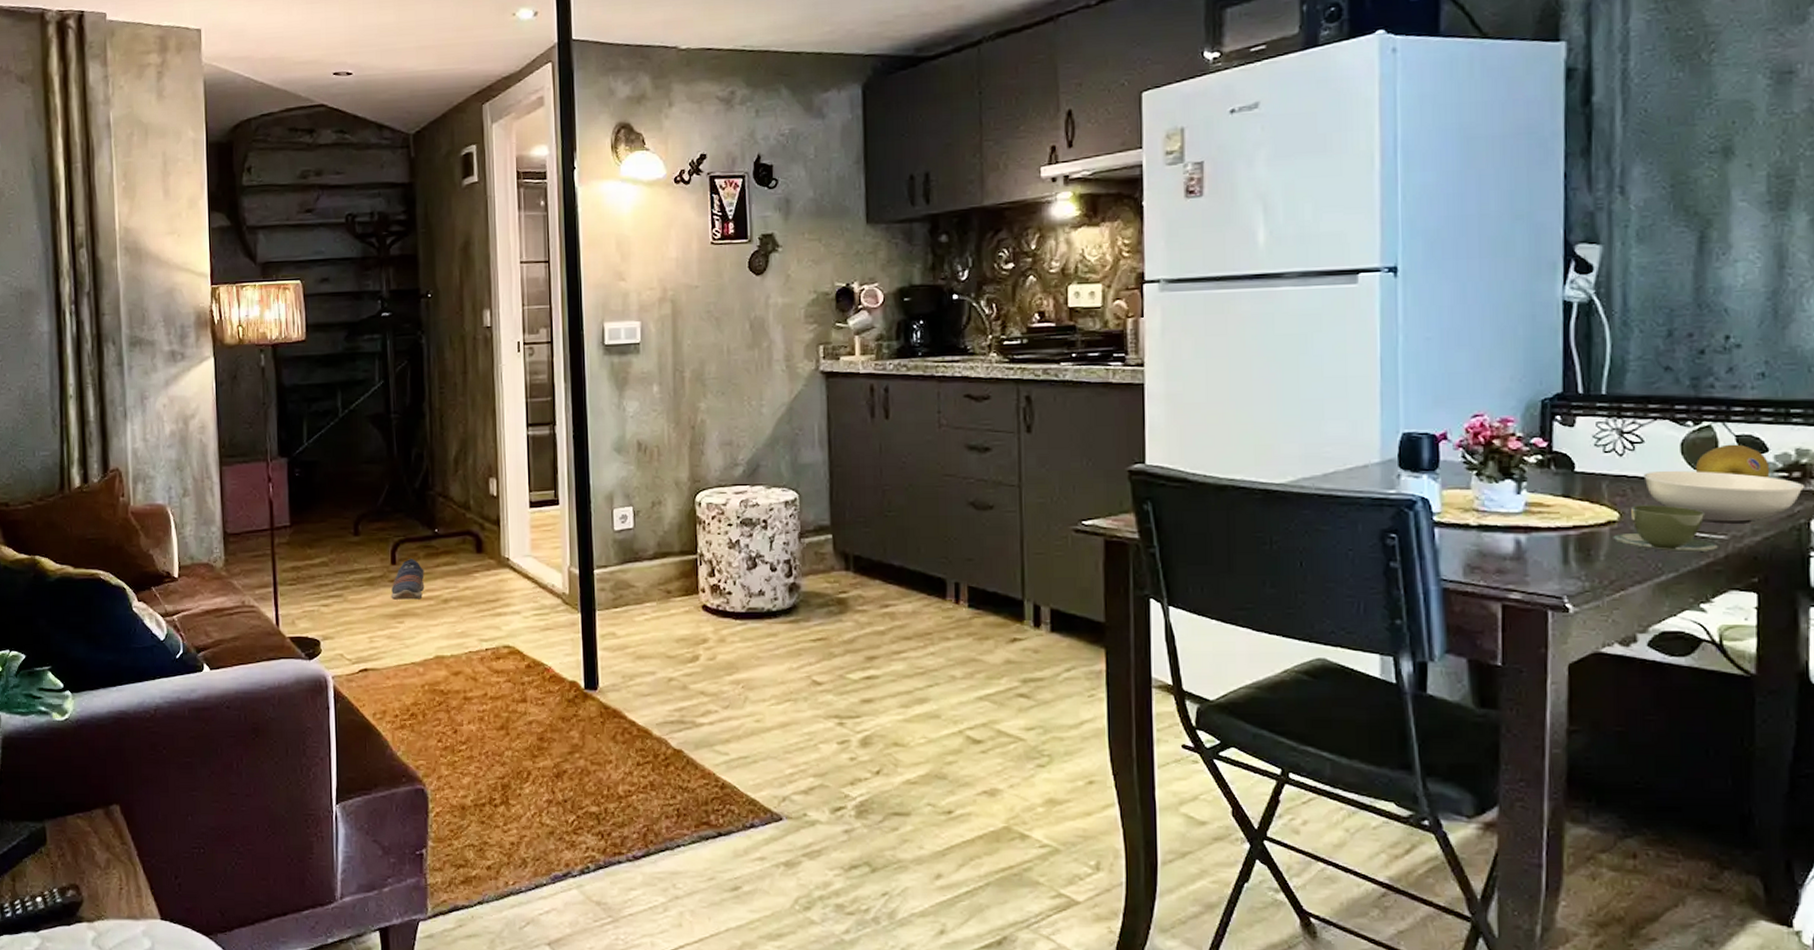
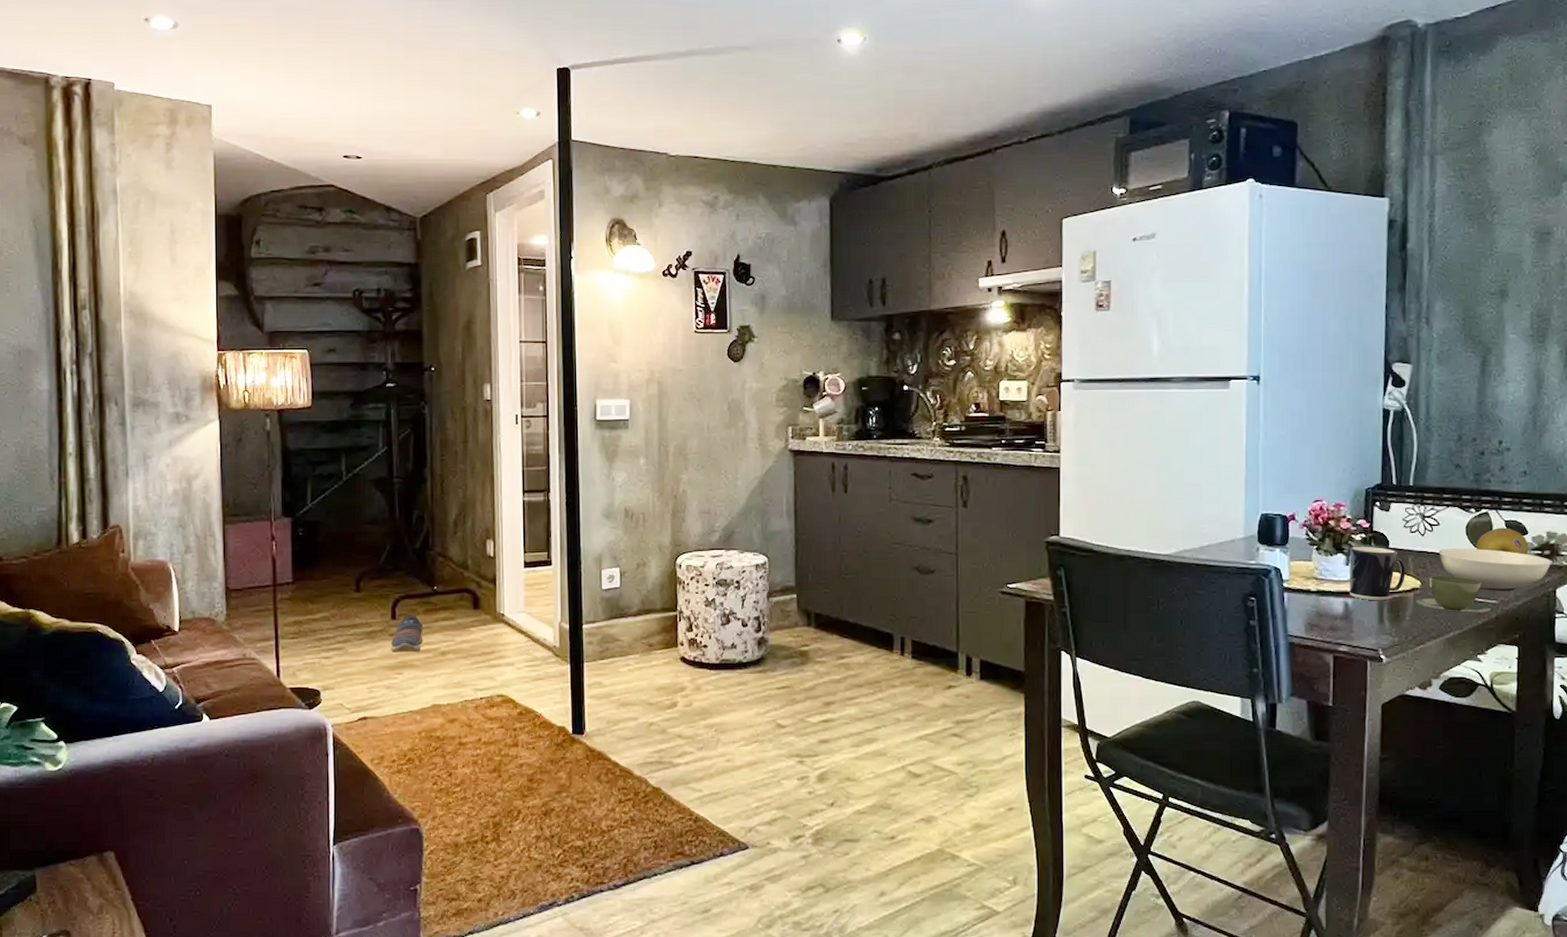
mug: none [1521,470,1598,537] -> present [1350,546,1405,601]

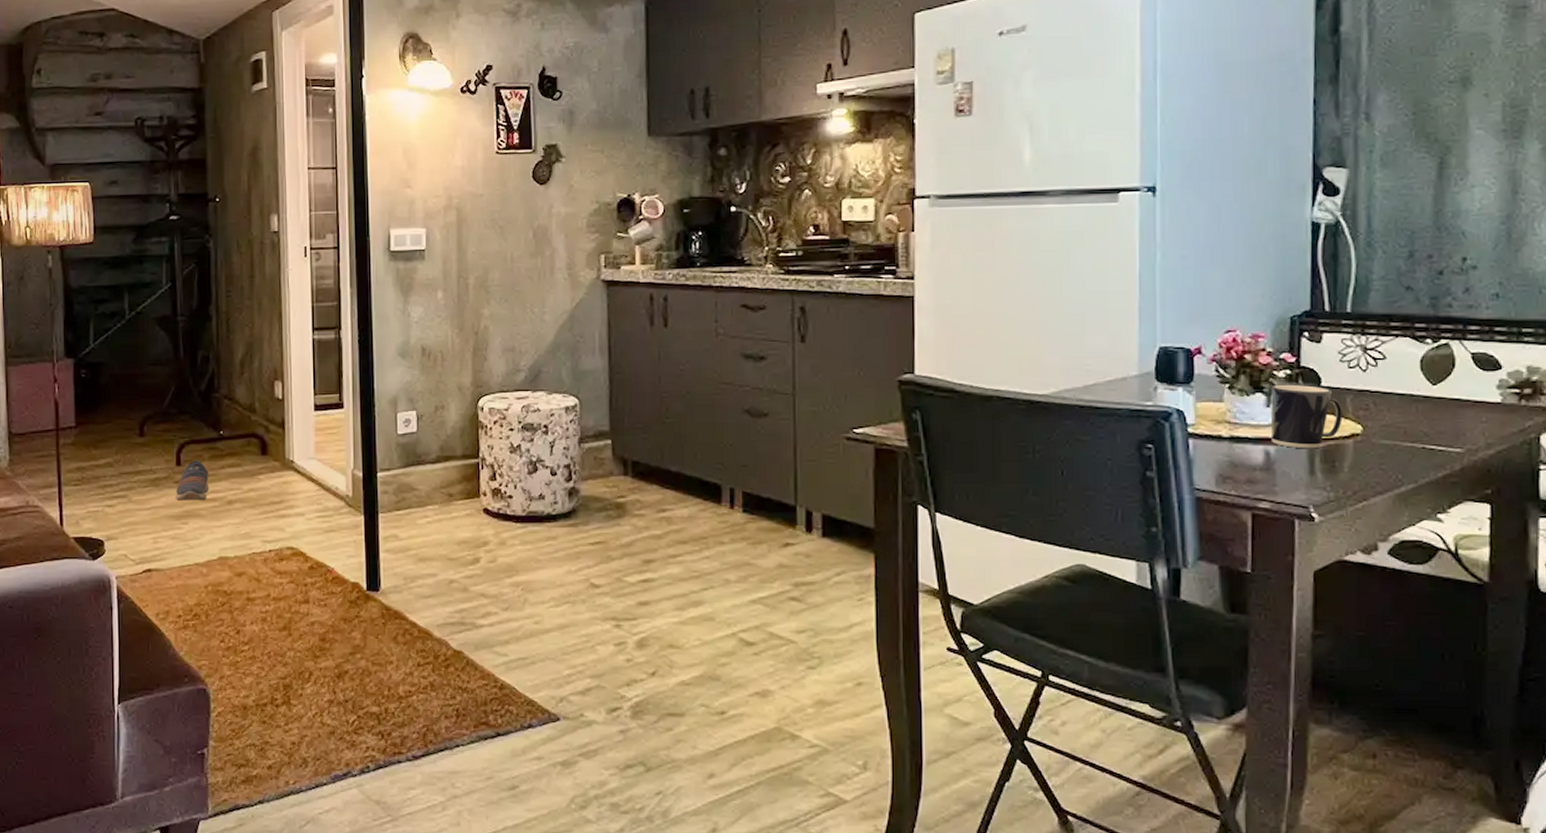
teacup: present [1416,575,1491,614] -> none [1356,418,1454,465]
bowl: present [1439,548,1552,591] -> none [1385,386,1534,437]
fruit: present [1476,527,1529,555] -> none [1433,361,1503,394]

